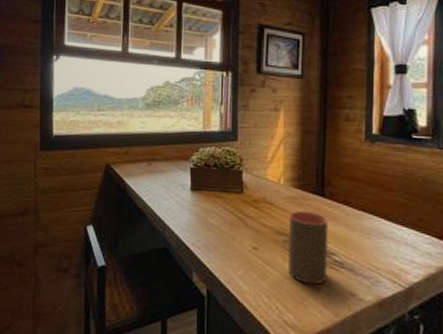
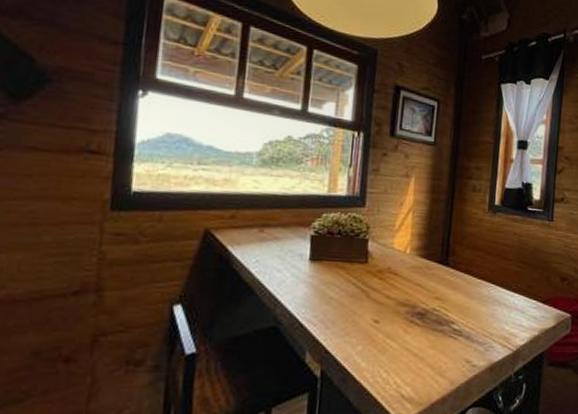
cup: present [288,210,329,285] -> none [409,280,451,355]

